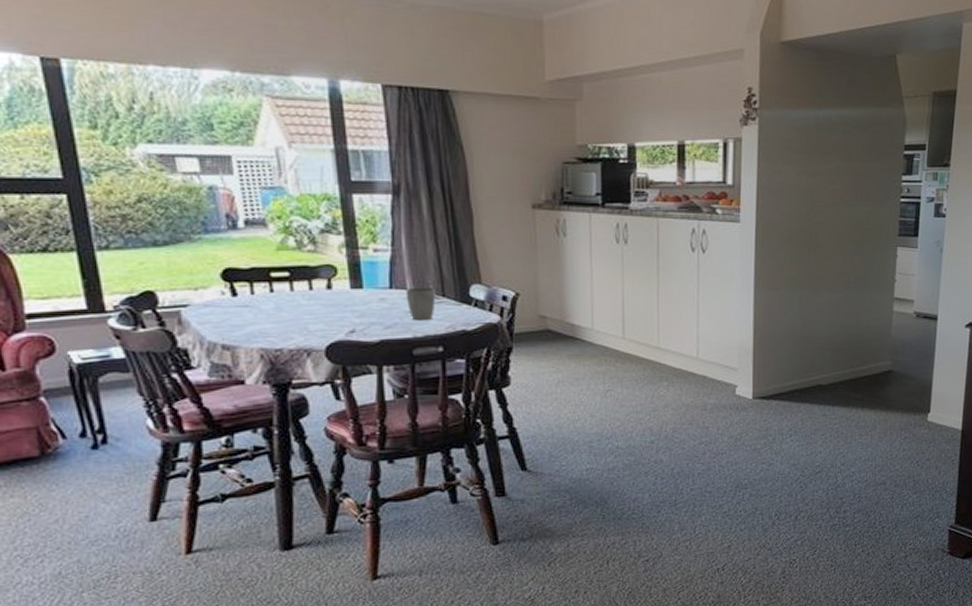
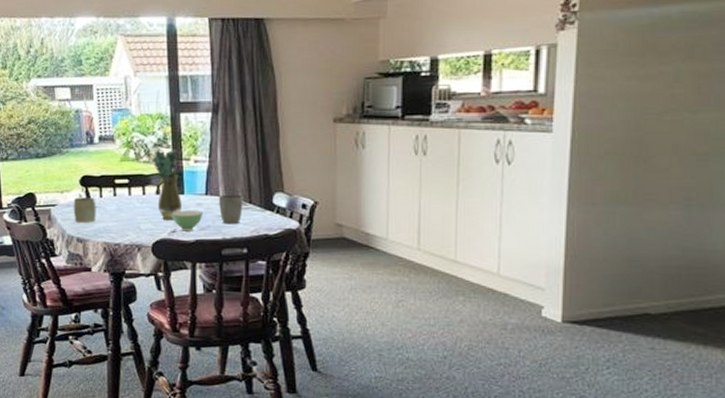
mug: none [213,294,247,326] -> present [73,197,96,223]
vase: none [319,234,361,318] -> present [152,147,182,219]
bowl: none [348,306,388,331] -> present [171,210,204,232]

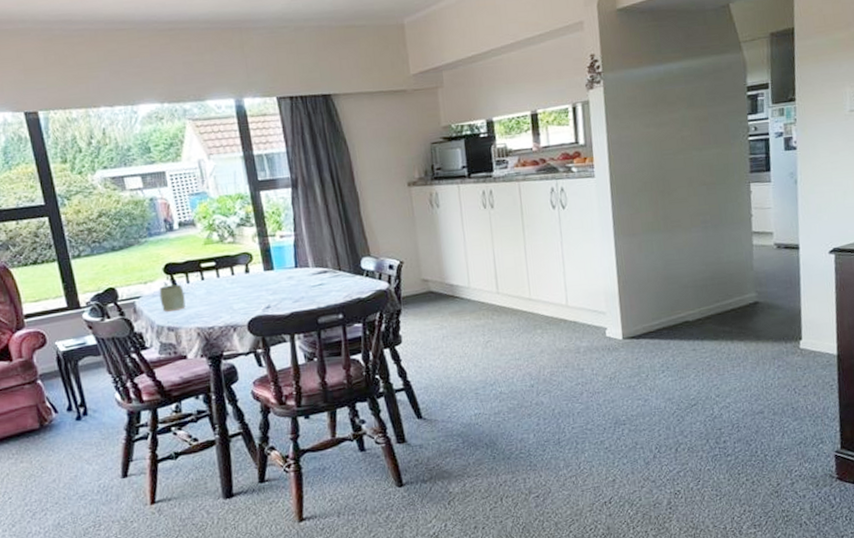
vase: present [152,147,182,219] -> none [236,226,273,297]
bowl: present [171,210,204,232] -> none [263,283,296,306]
cup: present [218,194,243,224] -> none [308,263,334,293]

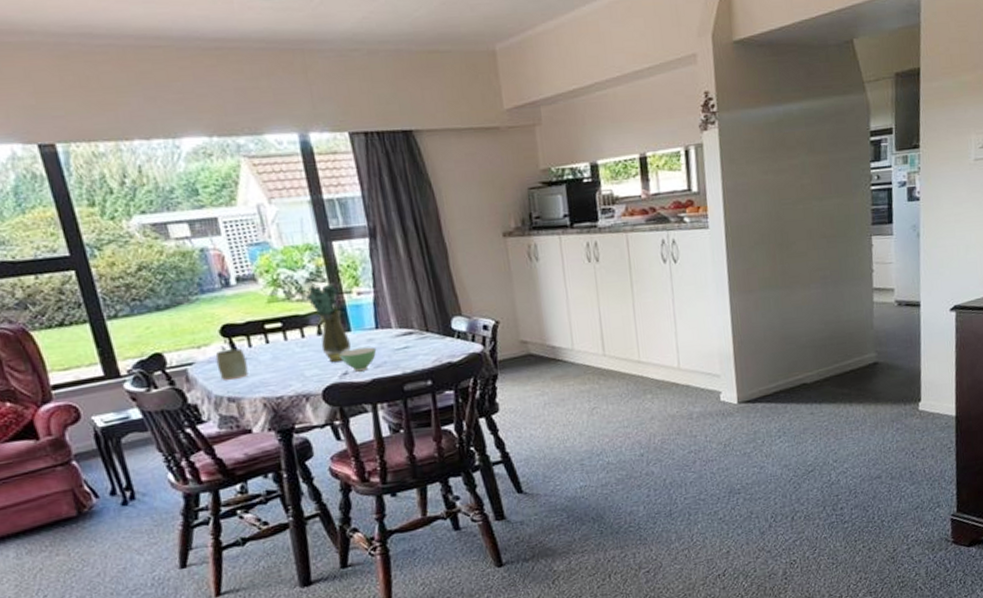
vase: none [236,226,273,297] -> present [306,282,351,362]
bowl: none [263,283,296,306] -> present [339,347,377,372]

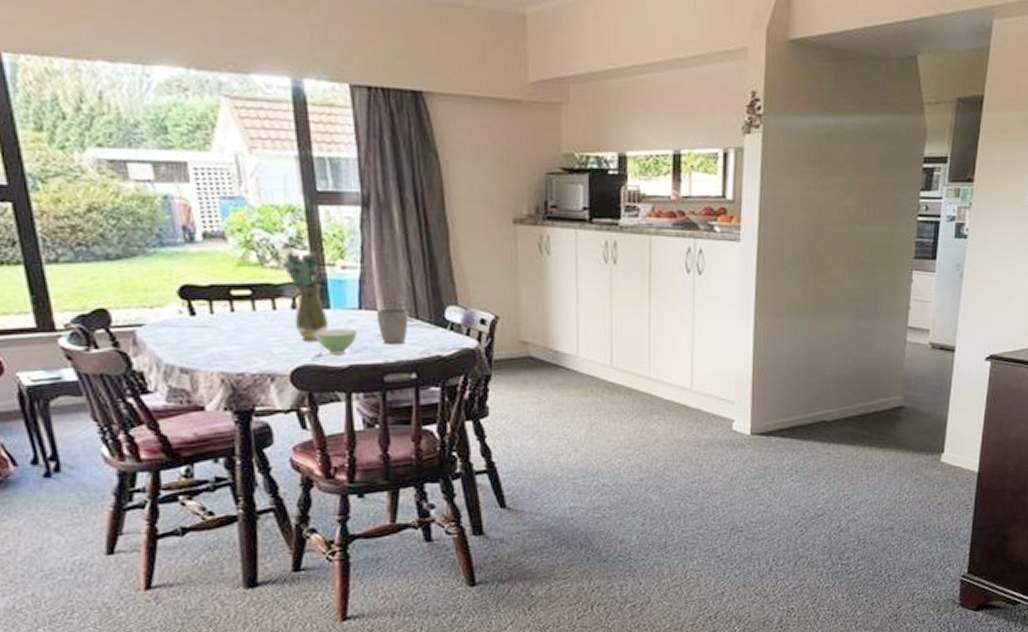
mug: present [215,348,248,380] -> none [170,314,207,348]
cup: none [391,324,421,357] -> present [376,308,409,345]

